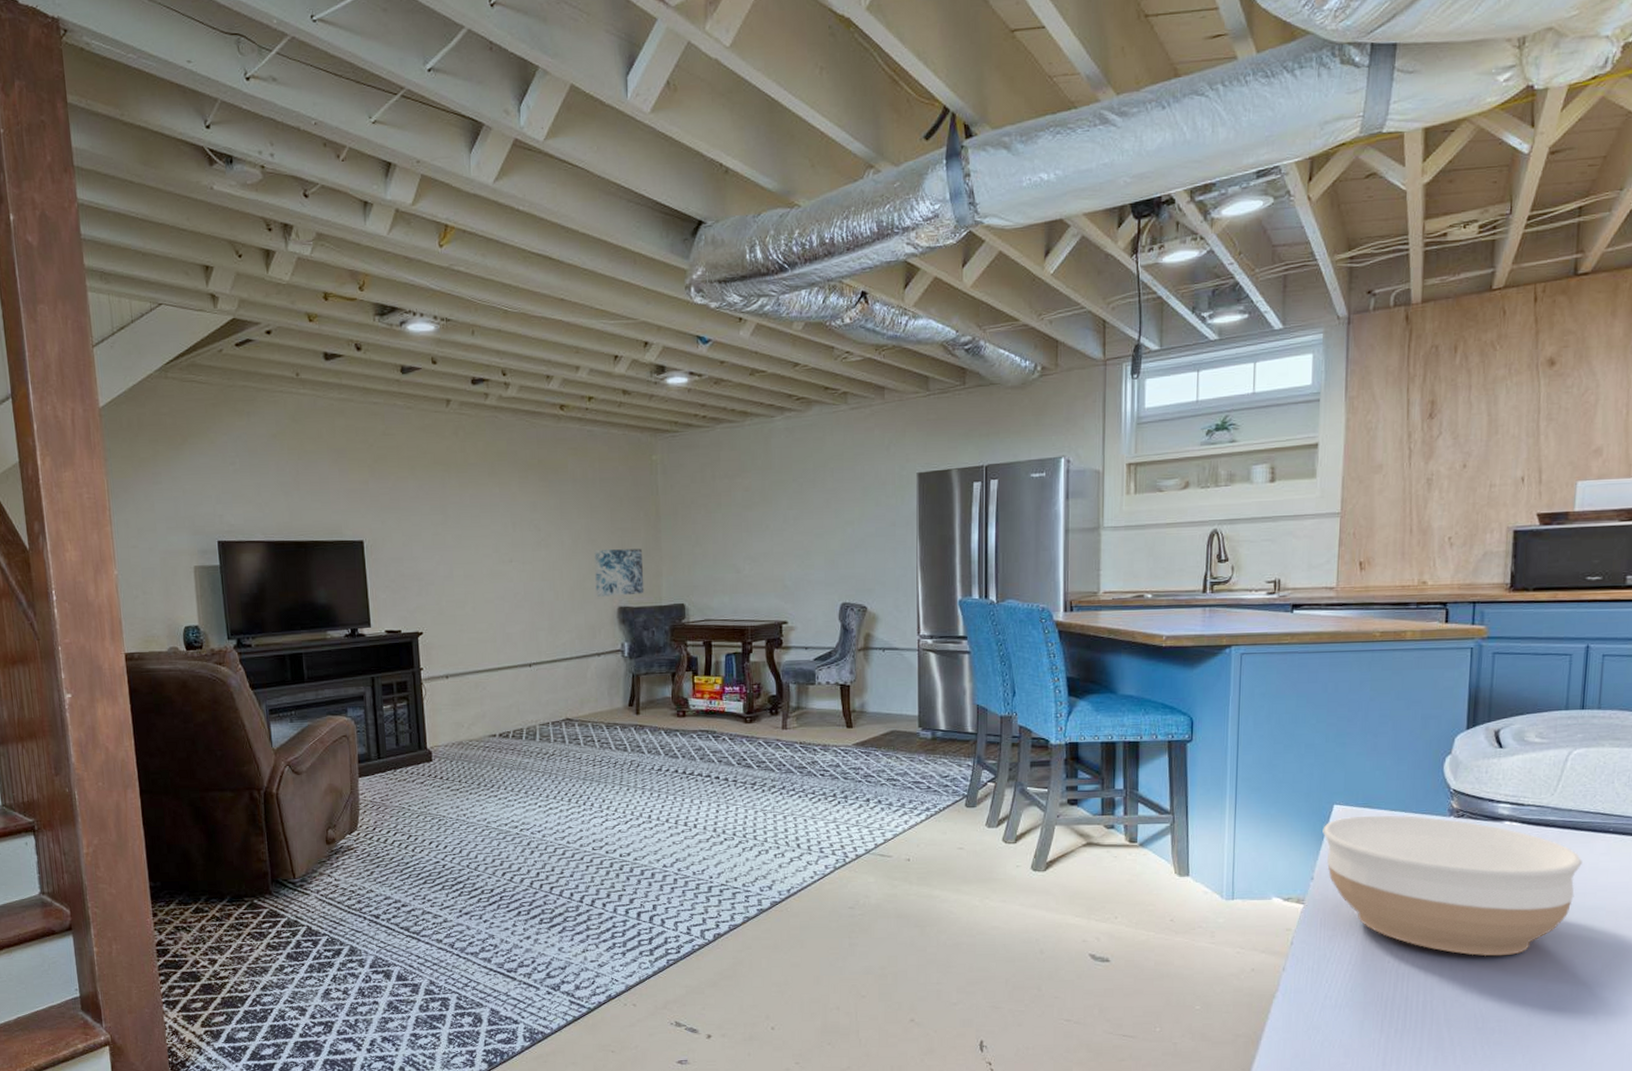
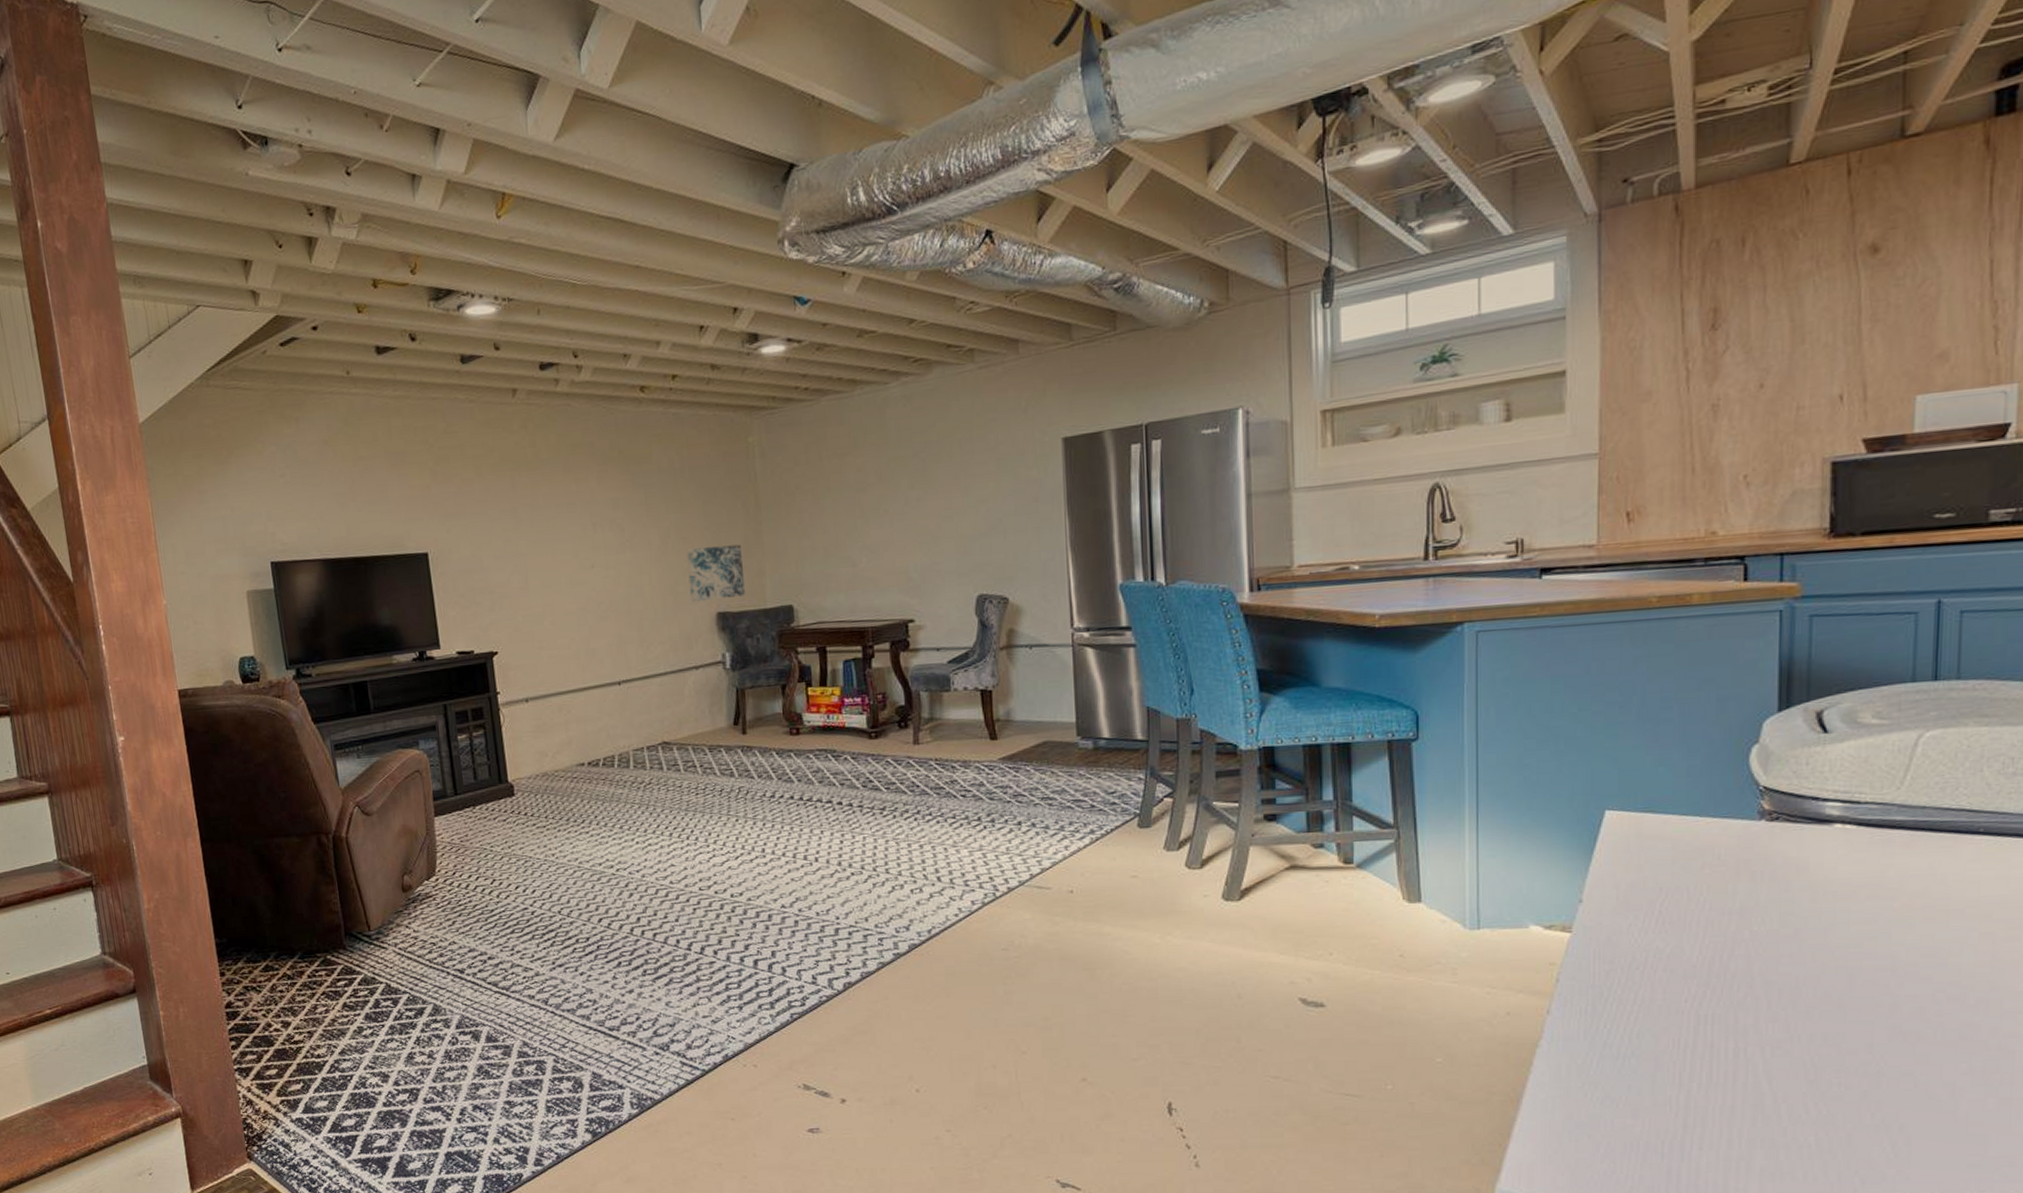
bowl: present [1322,815,1582,957] -> none [1592,821,1943,992]

